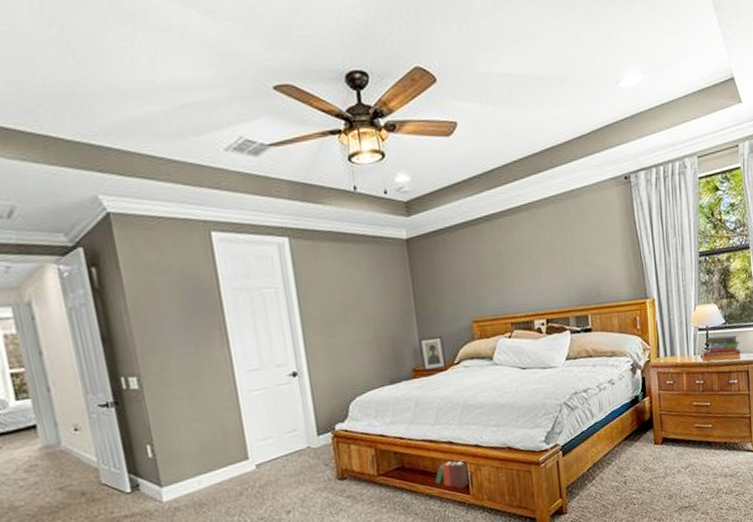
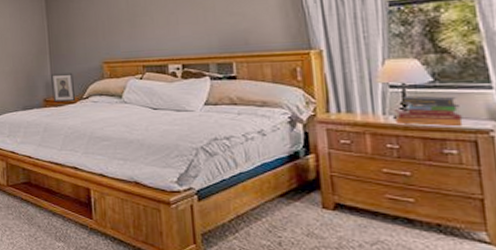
books: present [435,460,471,489] -> none [59,184,94,213]

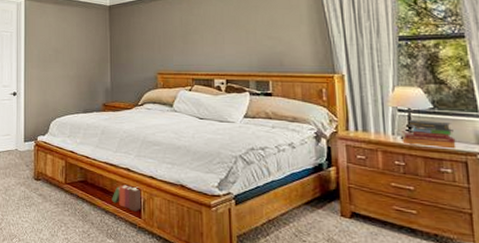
picture frame: present [51,73,76,102] -> none [111,81,132,108]
books: none [59,184,94,213] -> present [112,184,143,212]

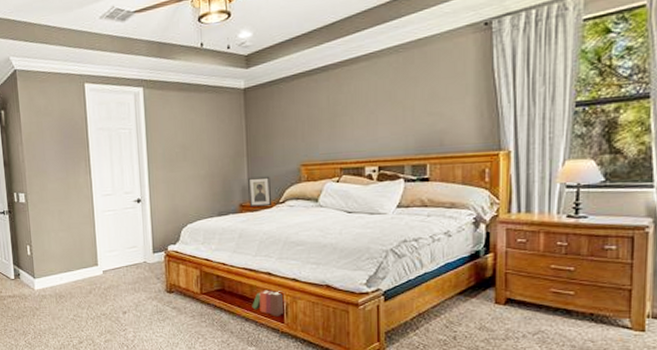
picture frame: none [111,81,132,108] -> present [248,176,273,207]
books: present [401,119,456,148] -> none [567,195,625,223]

